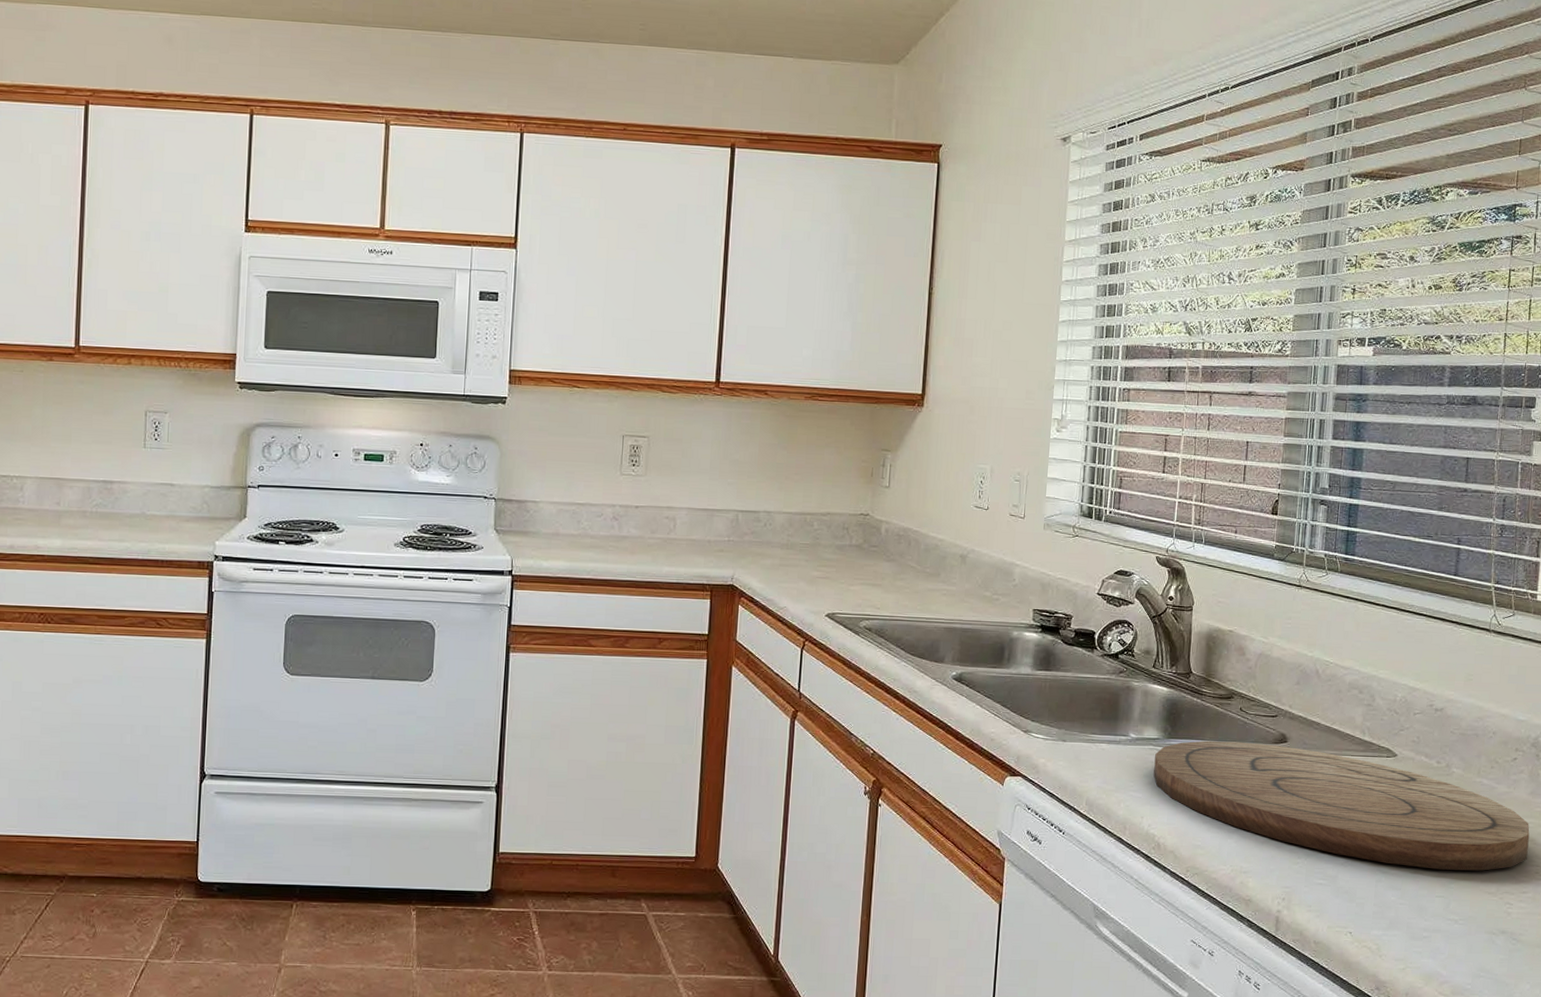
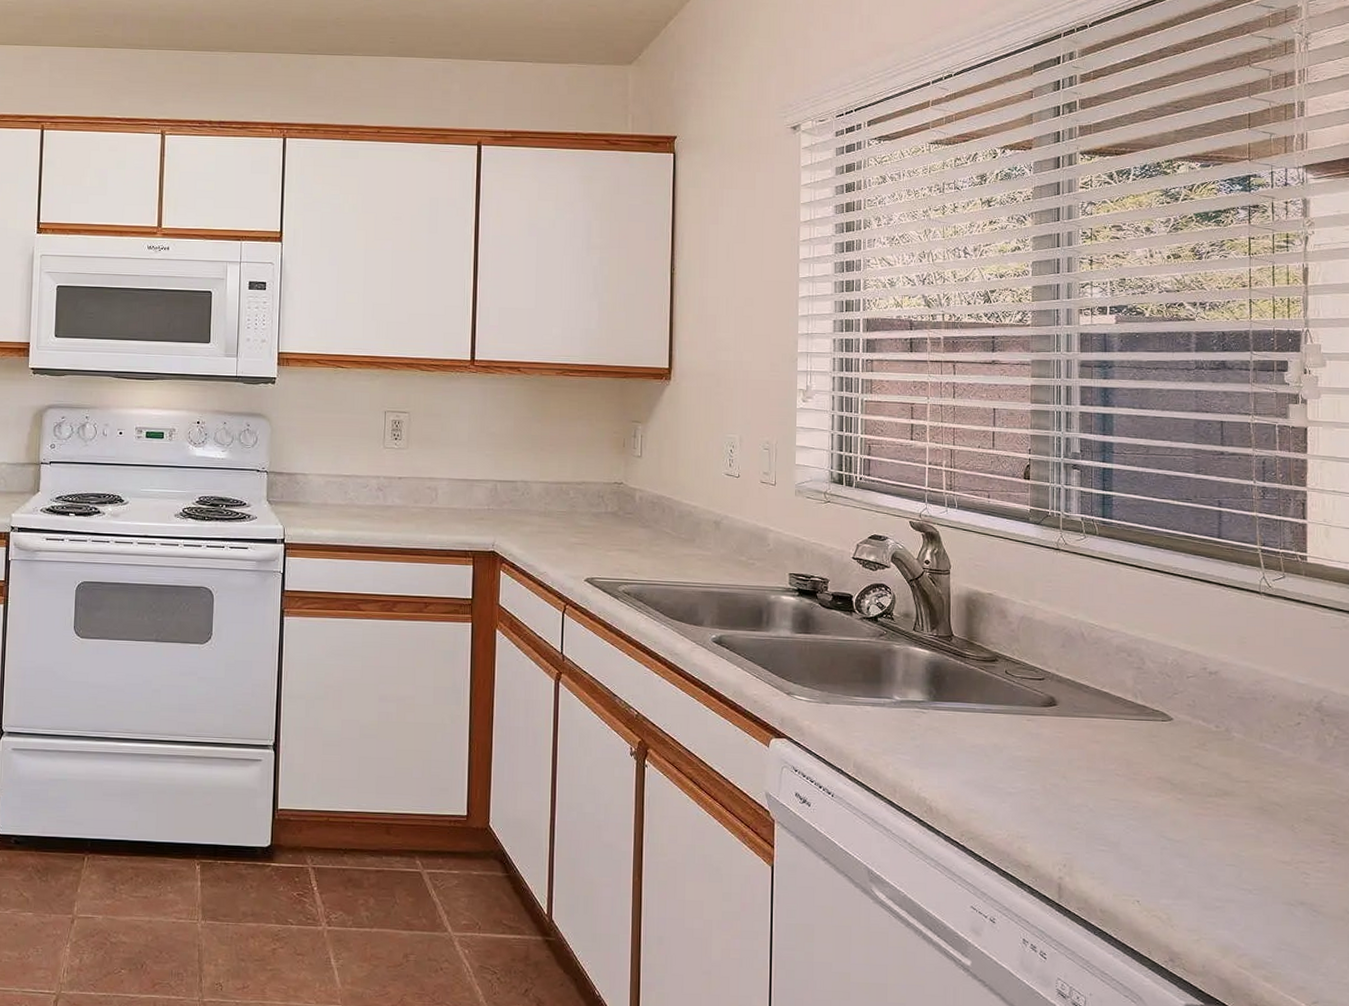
cutting board: present [1153,740,1530,871] -> none [921,703,1321,839]

